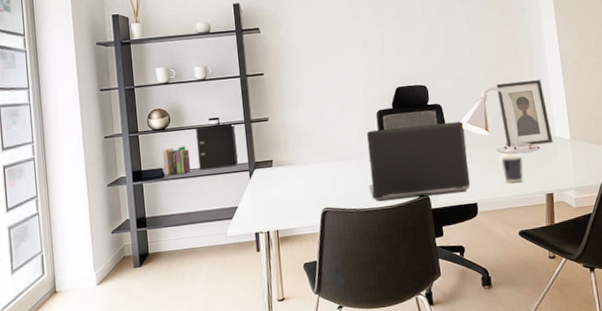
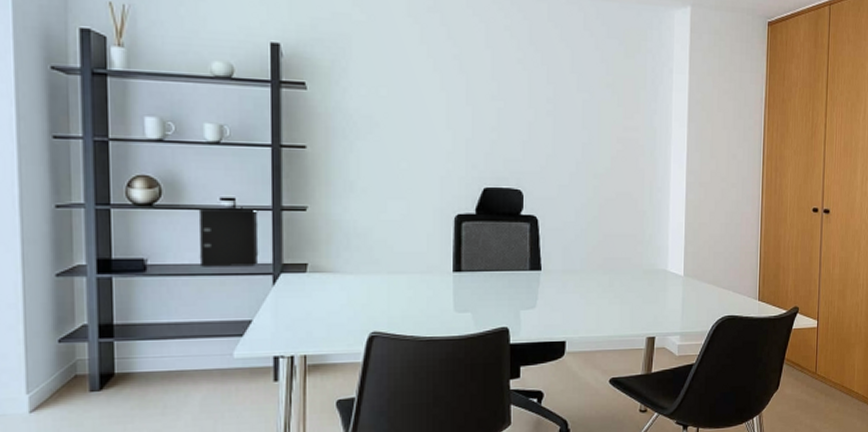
books: present [162,146,191,176] -> none [145,231,188,269]
laptop computer: present [366,121,471,201] -> none [433,238,562,329]
table lamp: present [457,86,540,155] -> none [555,201,648,287]
picture frame: present [496,80,553,146] -> none [607,200,664,279]
mug: present [501,155,524,183] -> none [601,287,626,321]

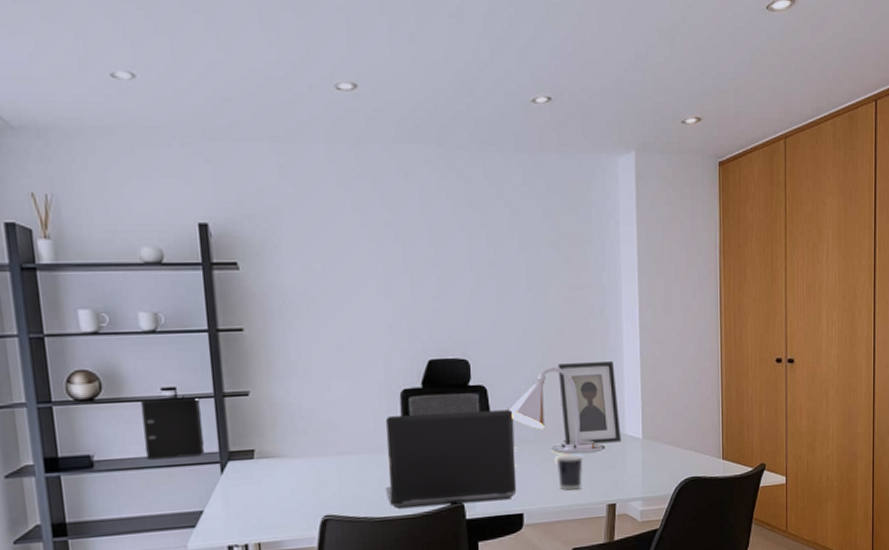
laptop computer: none [433,238,562,329] -> present [385,409,517,508]
table lamp: none [555,201,648,287] -> present [506,366,605,455]
mug: none [601,287,626,321] -> present [557,455,584,490]
picture frame: none [607,200,664,279] -> present [558,361,622,444]

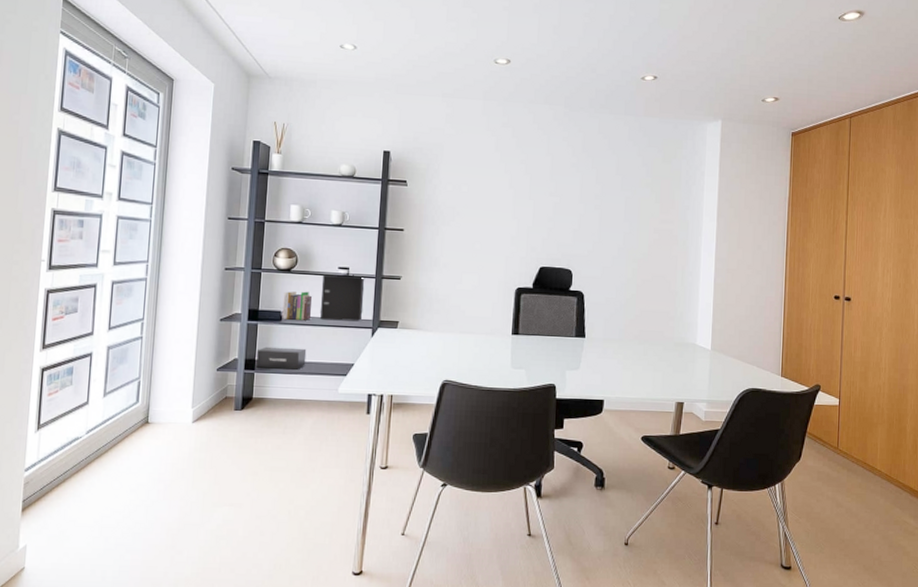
box: none [67,499,138,533] -> present [256,346,307,370]
books: none [89,424,135,466] -> present [282,291,313,320]
laptop computer: present [385,409,517,508] -> none [494,307,604,387]
table lamp: present [506,366,605,455] -> none [598,282,678,357]
mug: present [557,455,584,490] -> none [636,356,659,386]
picture frame: present [558,361,622,444] -> none [643,281,693,351]

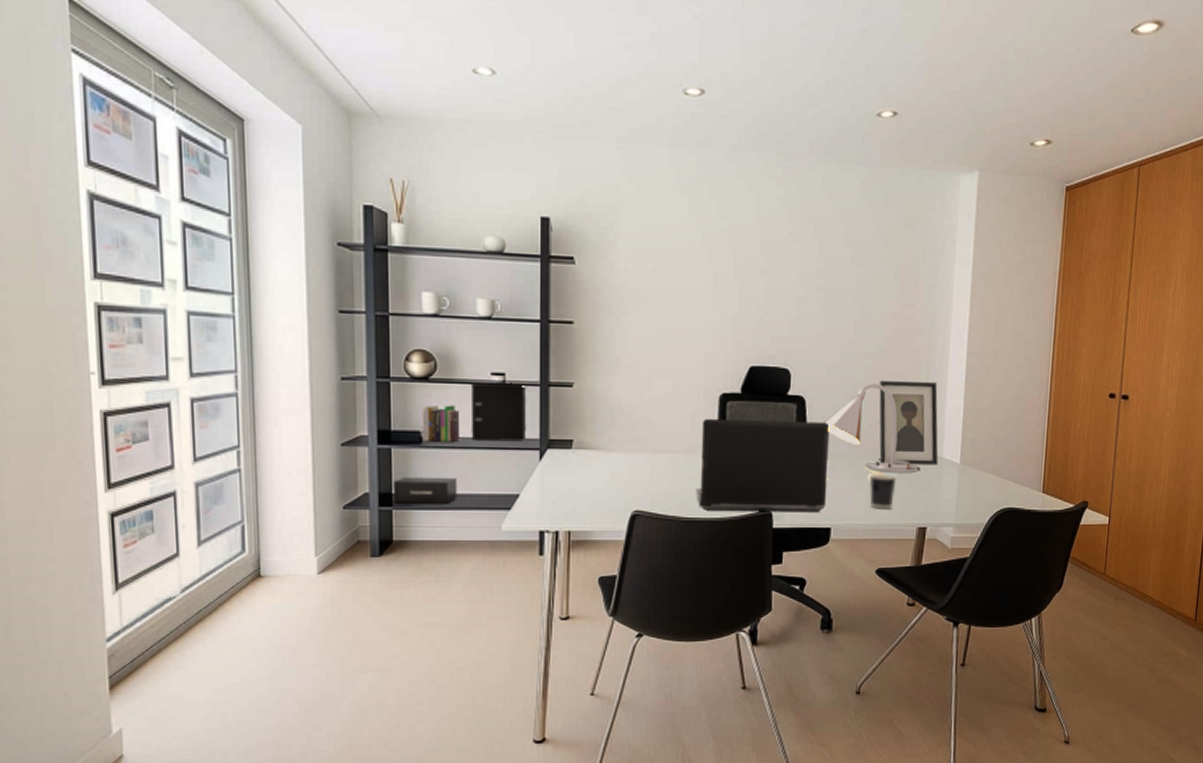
laptop computer: none [494,307,604,387] -> present [695,418,830,513]
table lamp: none [598,282,678,357] -> present [822,382,921,474]
mug: none [636,356,659,386] -> present [869,473,897,509]
picture frame: none [643,281,693,351] -> present [879,381,939,465]

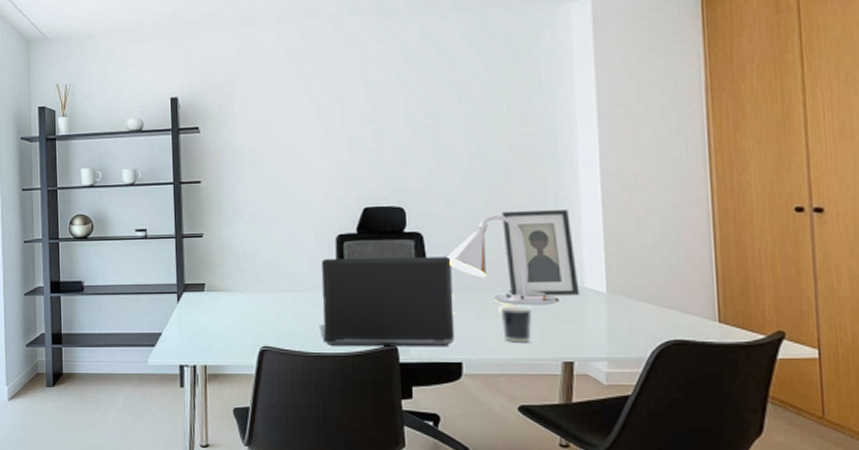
box: present [394,476,458,504] -> none [63,319,112,342]
books: present [421,405,461,442] -> none [82,258,113,289]
binder: present [472,382,525,442] -> none [121,237,165,287]

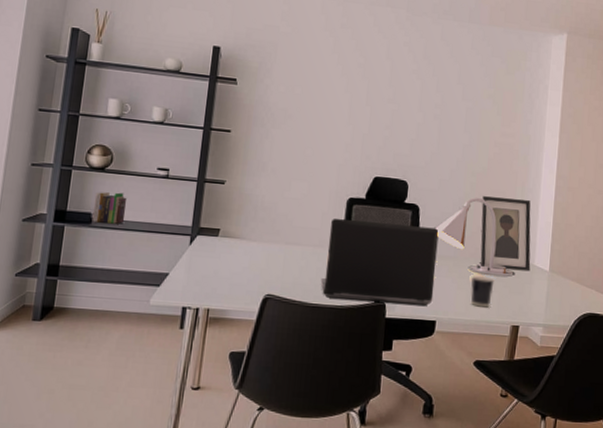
books: none [82,258,113,289] -> present [92,192,127,224]

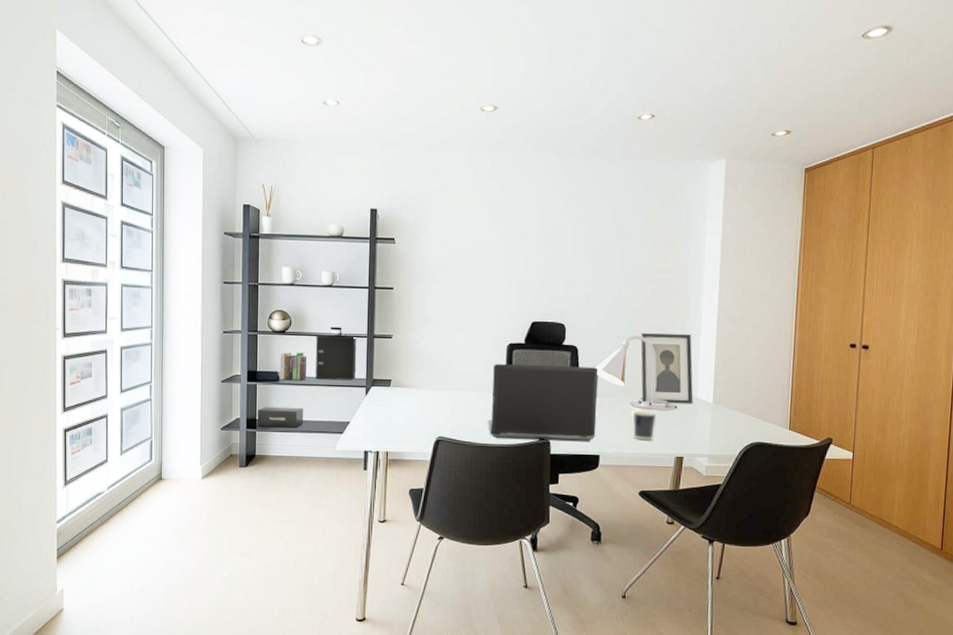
box: none [60,251,117,278] -> present [258,406,304,428]
binder: none [134,175,185,228] -> present [316,335,356,381]

